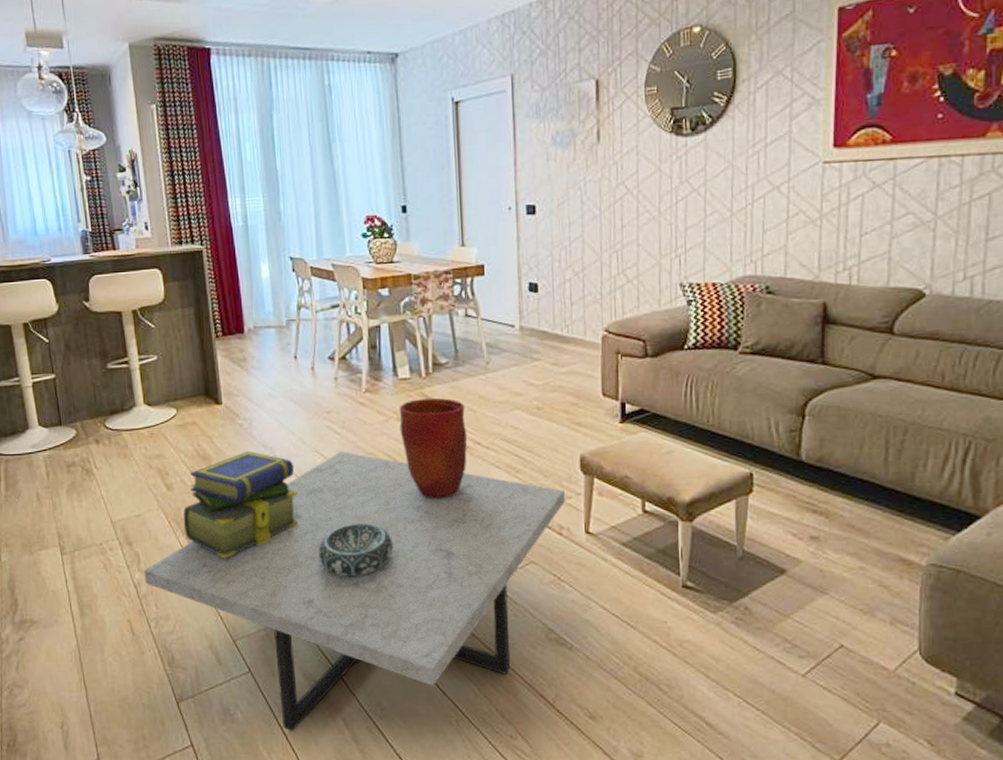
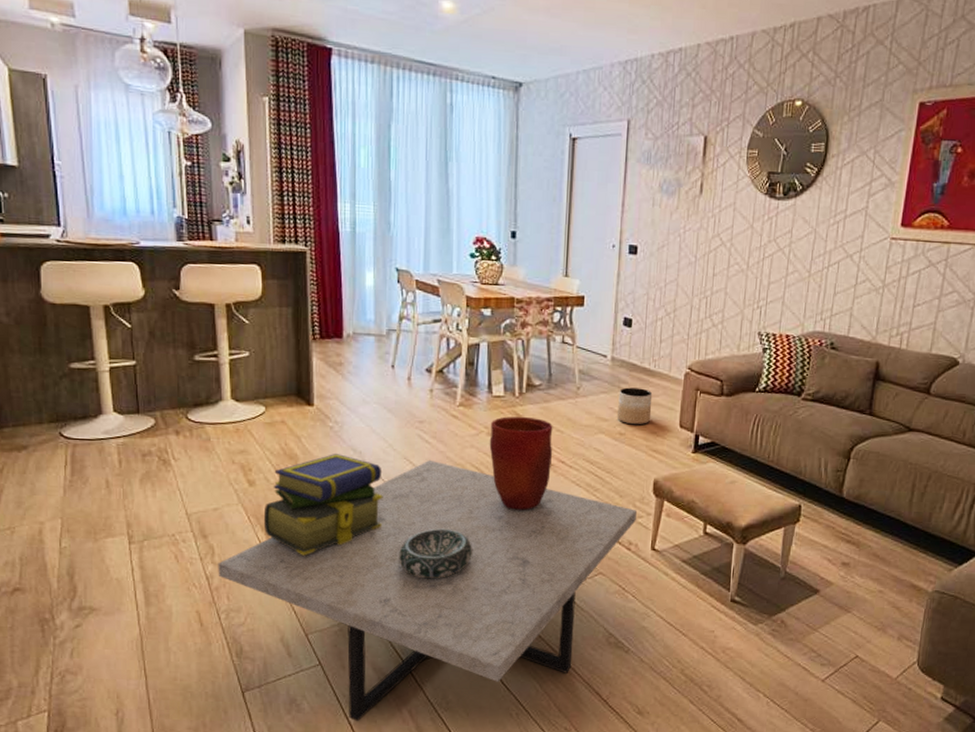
planter: none [531,357,570,398] -> present [617,387,653,425]

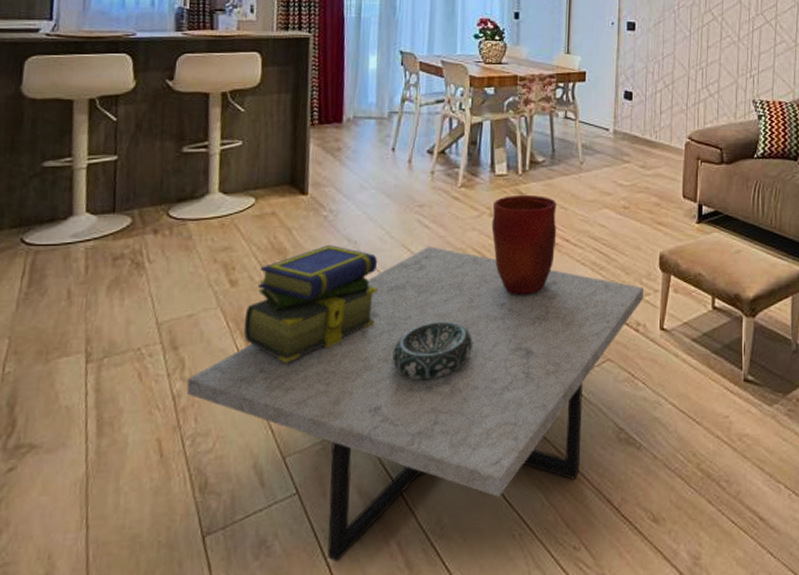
planter: present [617,387,653,425] -> none [621,160,655,198]

